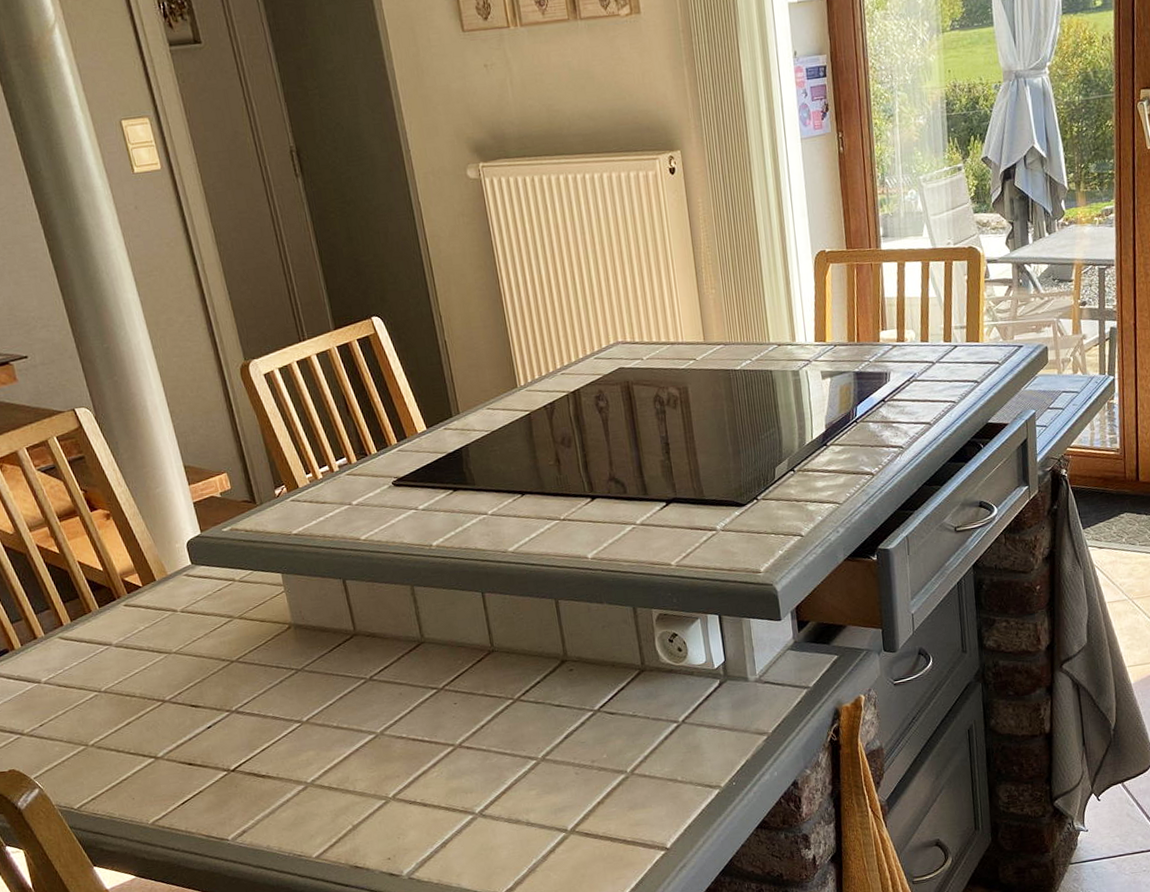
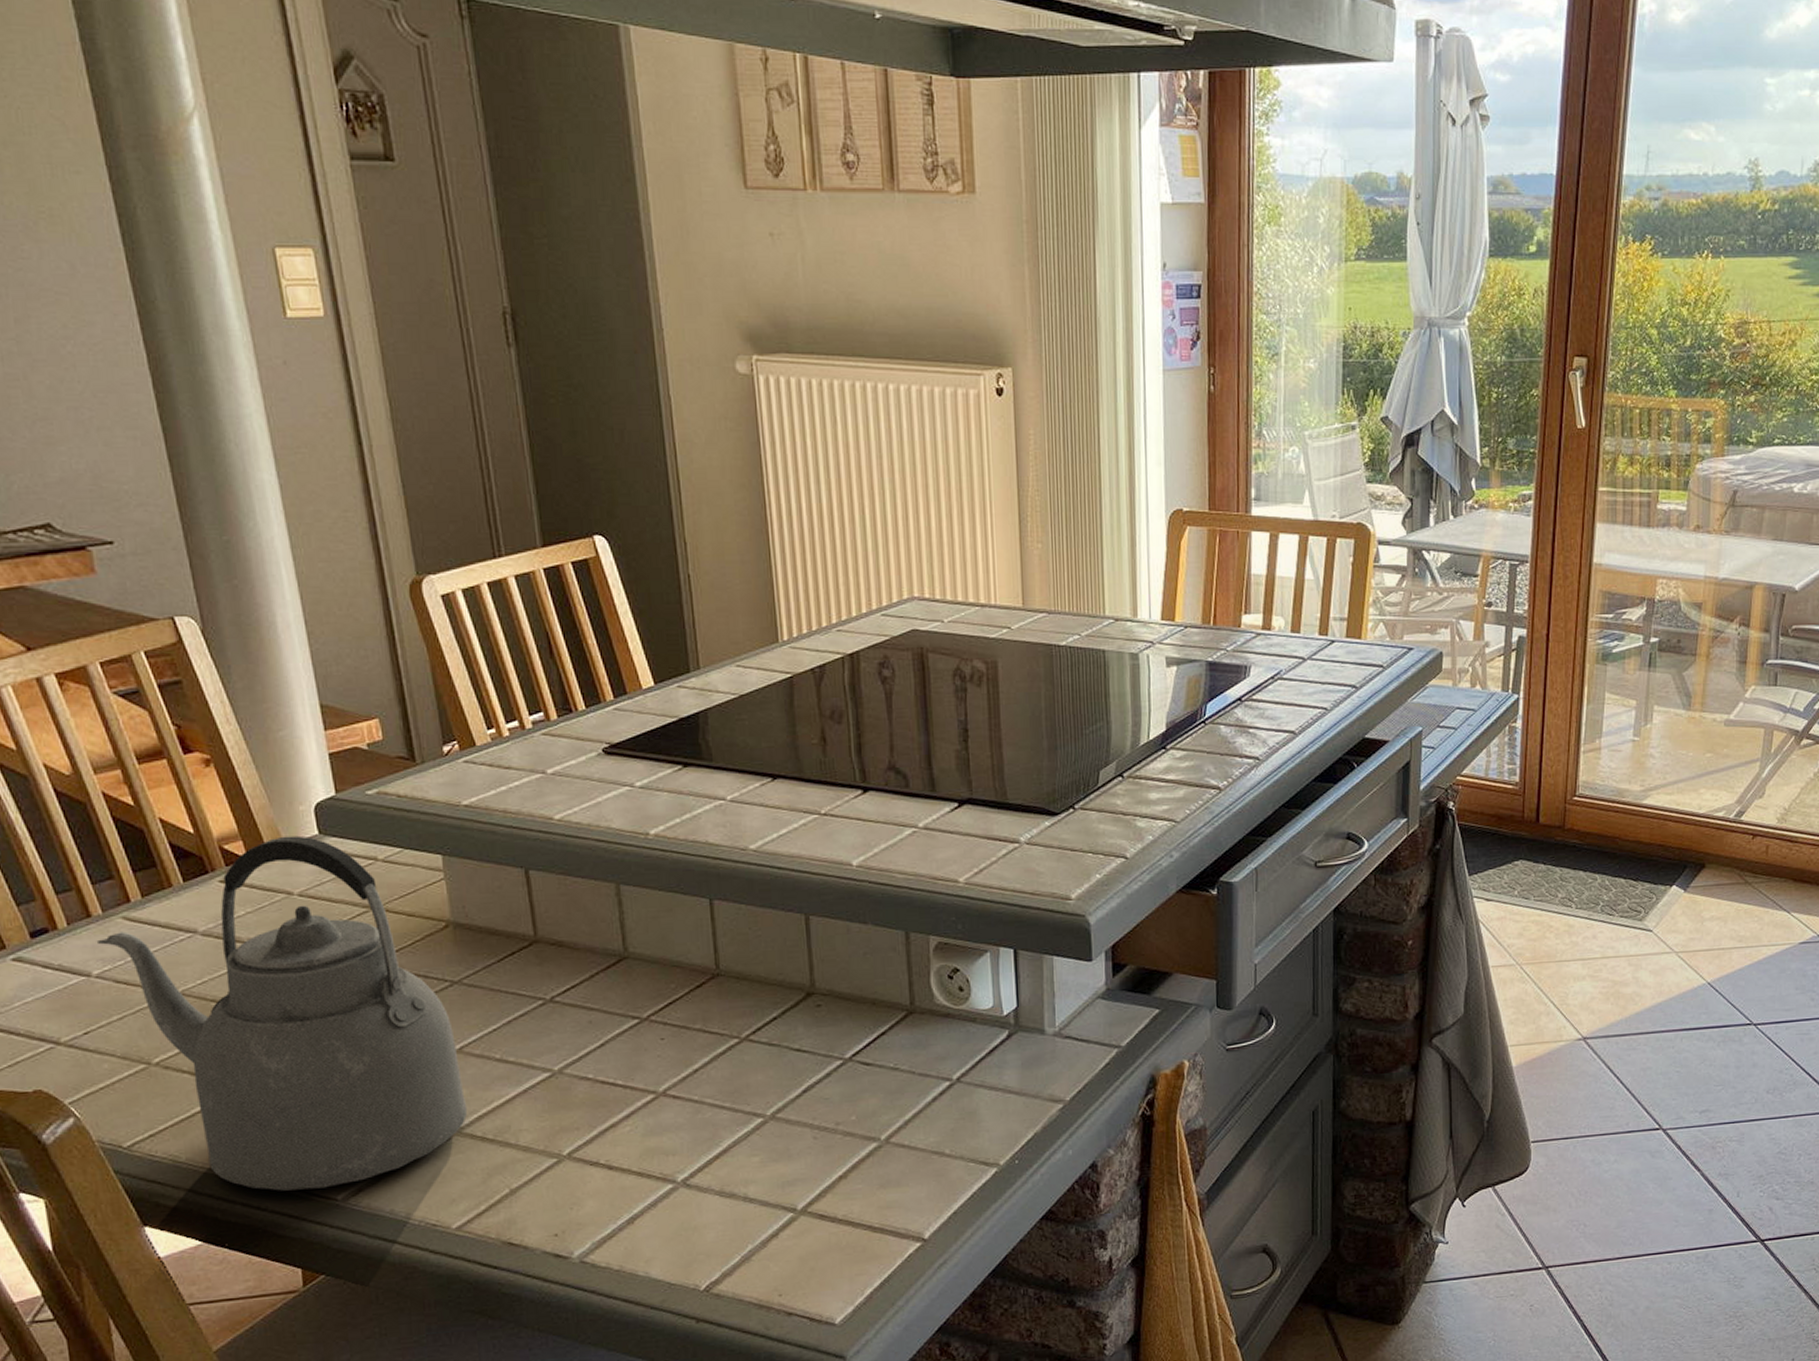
kettle: none [42,566,317,836] -> present [96,835,468,1191]

